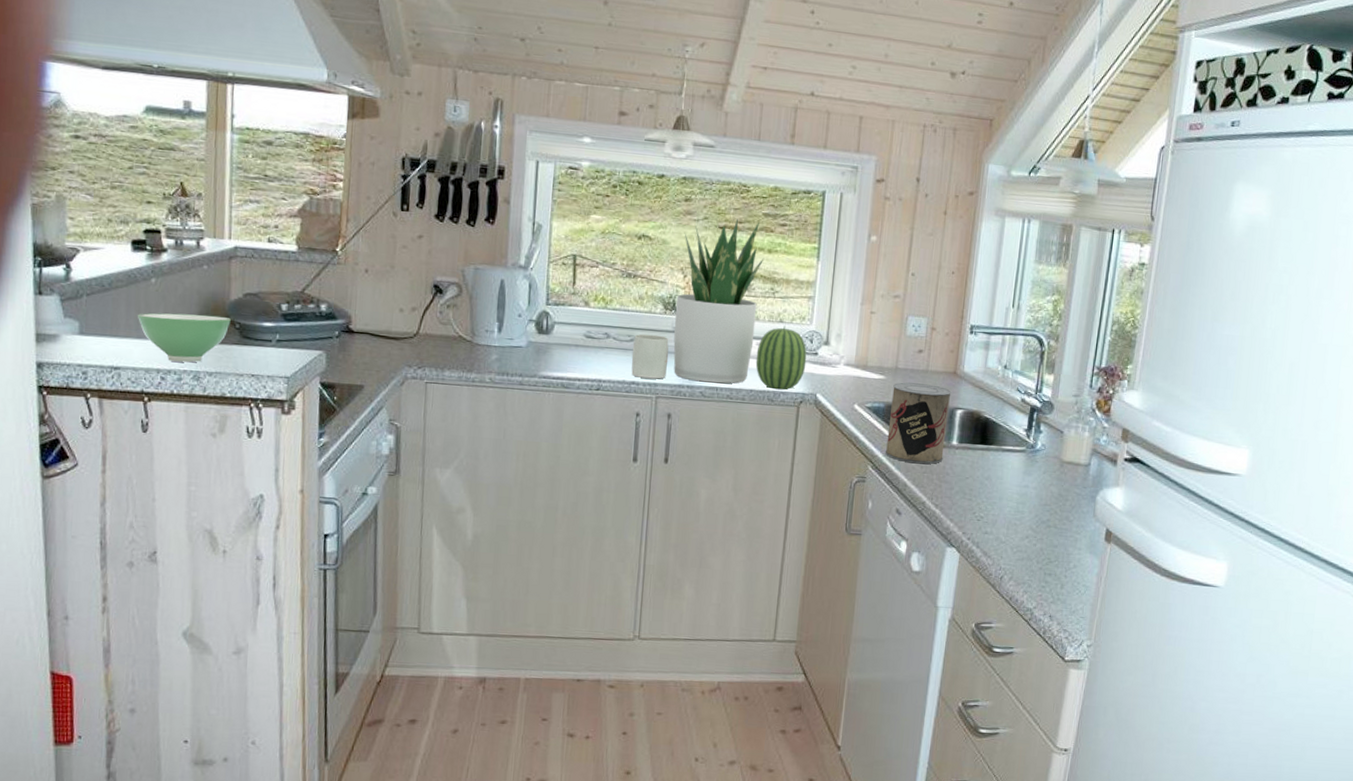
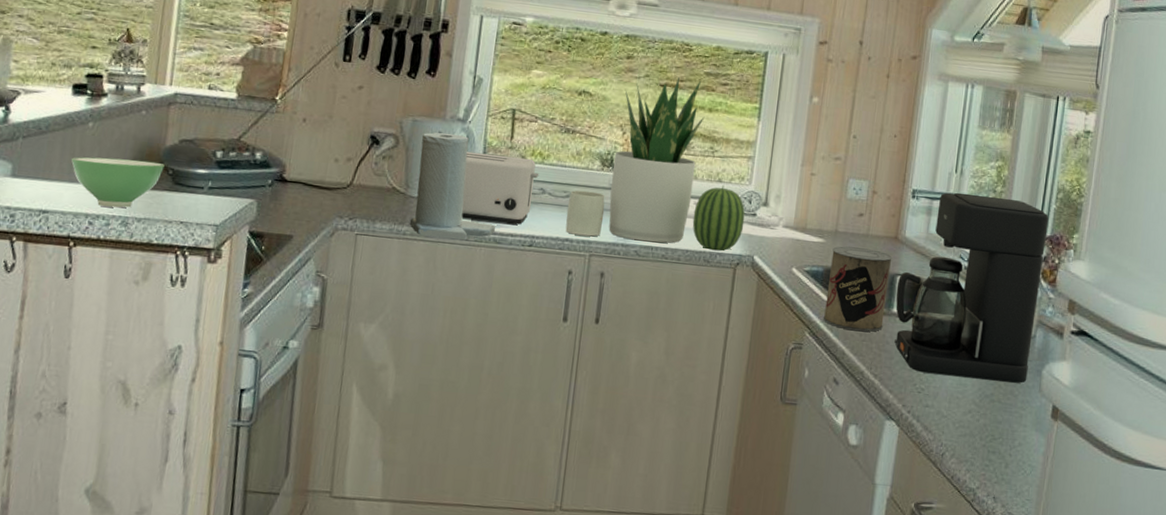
paper towel: none [477,280,562,386] -> present [409,132,495,241]
toaster: none [528,298,603,370] -> present [461,151,539,225]
coffee maker: none [954,327,1104,509] -> present [894,192,1049,383]

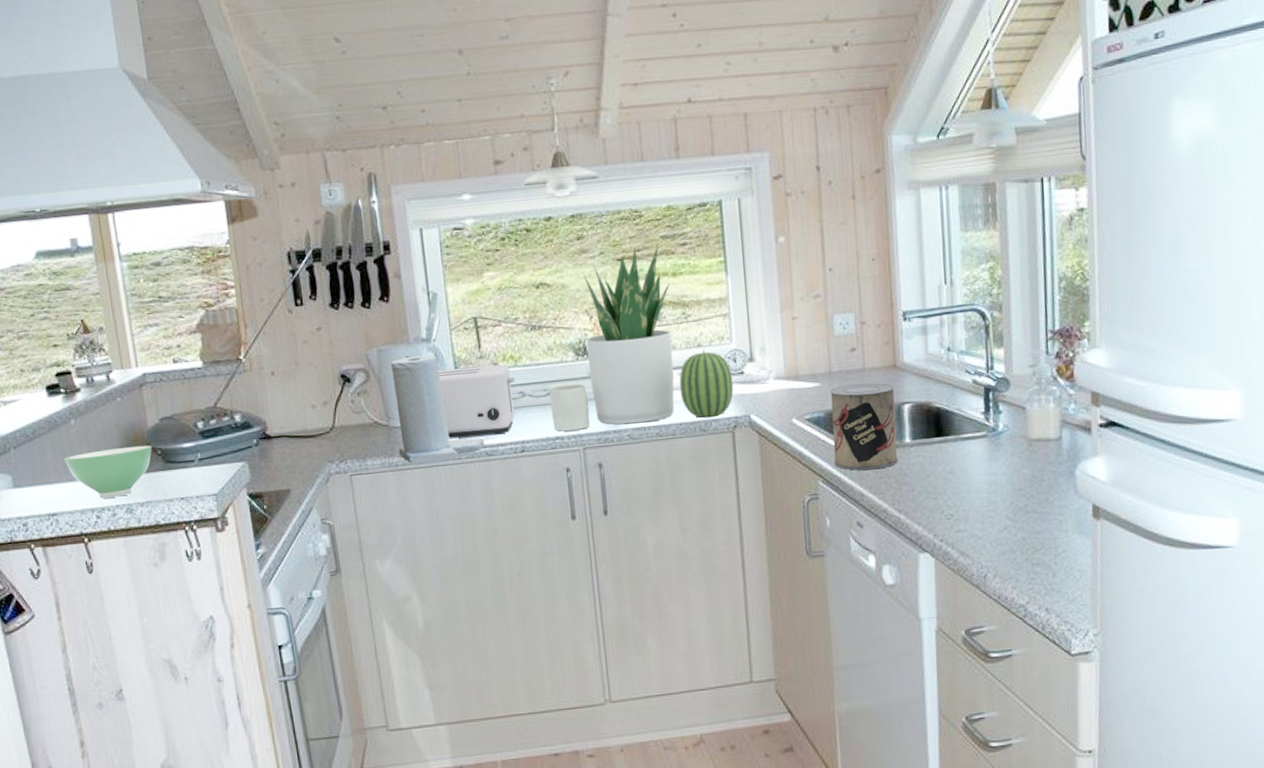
coffee maker: present [894,192,1049,383] -> none [904,298,1060,499]

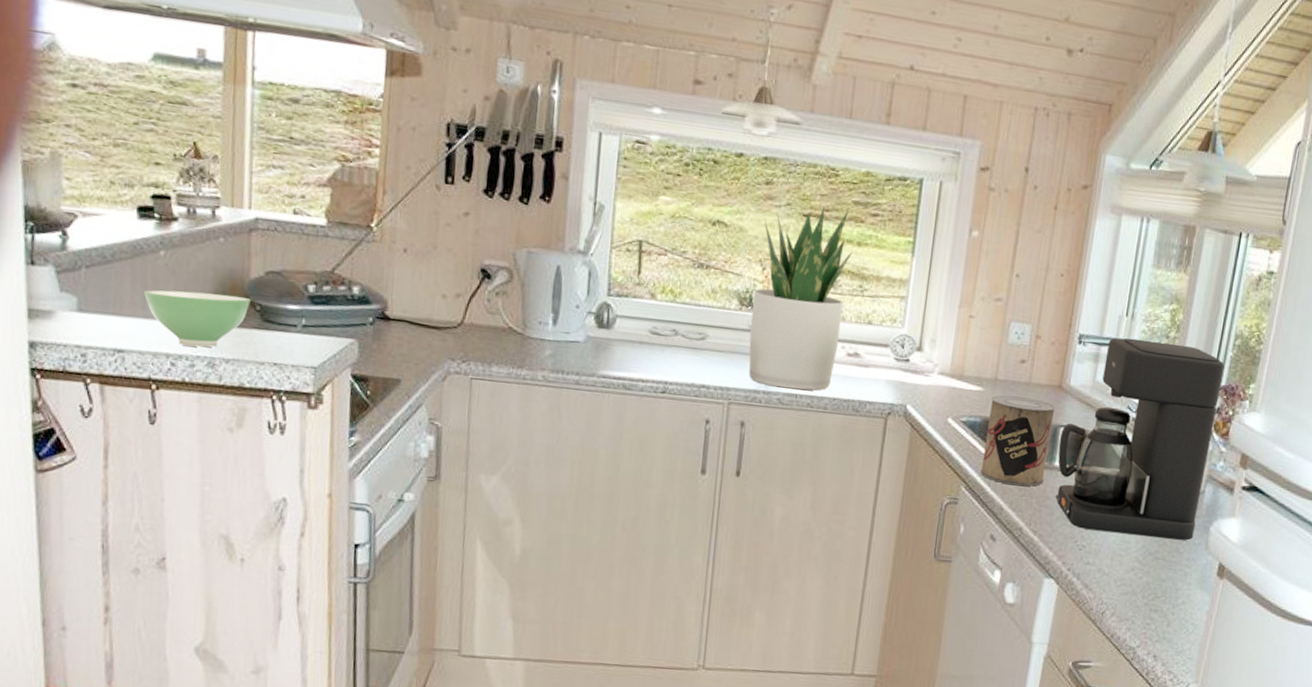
paper towel: present [391,355,484,464] -> none [529,266,624,387]
toaster: present [438,364,515,438] -> none [586,287,671,370]
mug: present [550,383,590,432] -> none [701,331,744,383]
fruit: present [679,349,734,419] -> none [840,327,898,400]
coffee maker: none [904,298,1060,499] -> present [1055,338,1225,541]

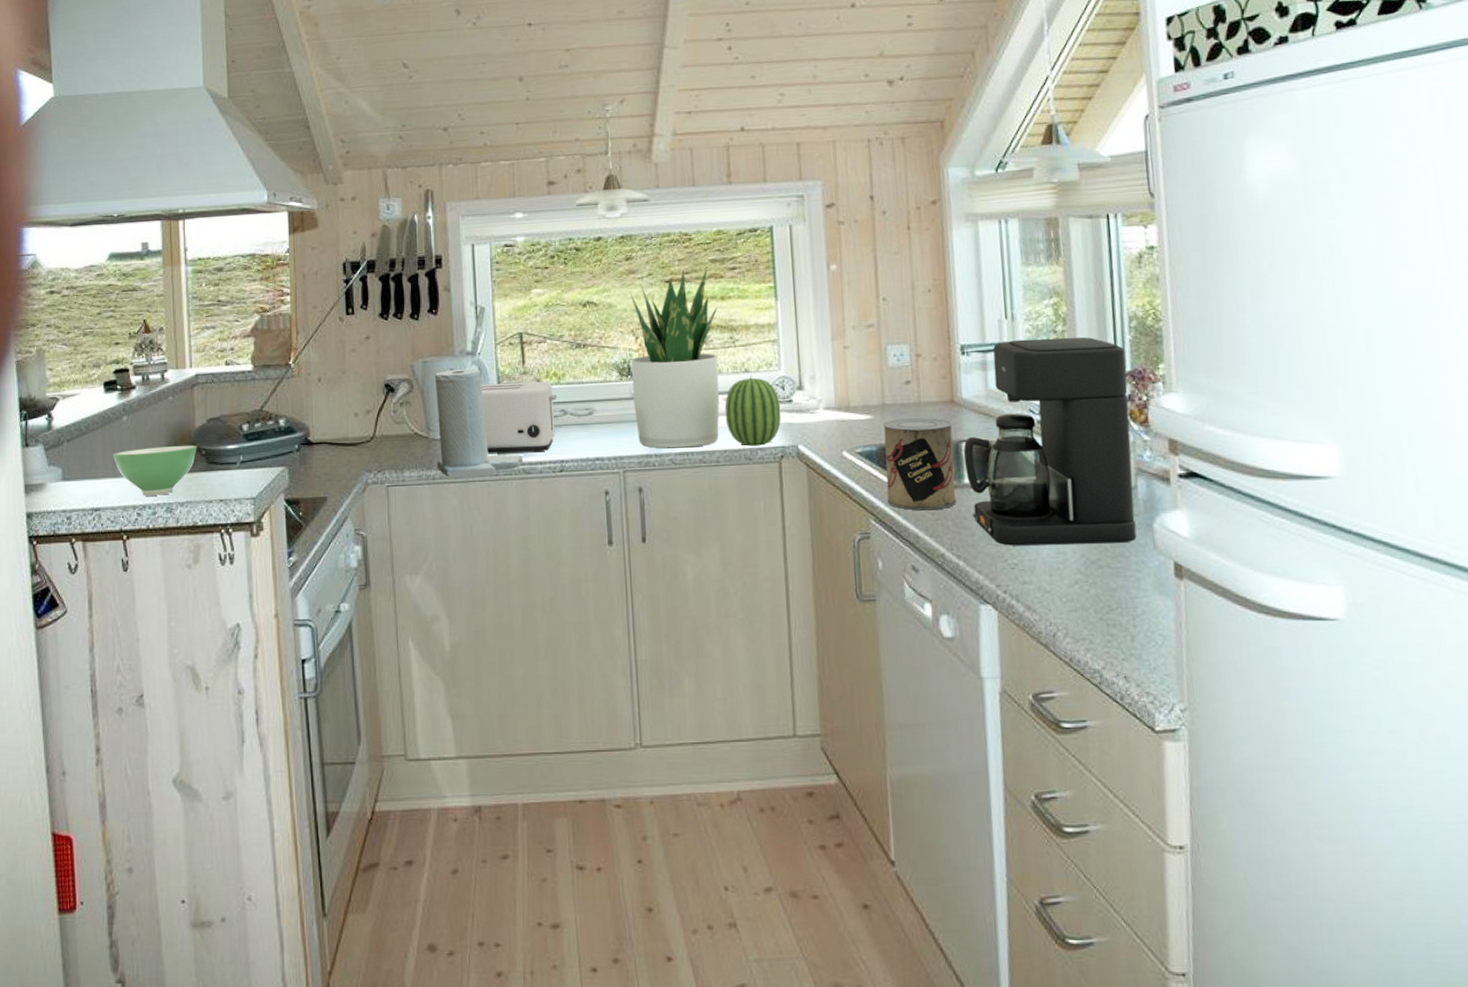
paper towel: none [529,266,624,387] -> present [435,368,523,478]
toaster: none [586,287,671,370] -> present [481,381,558,453]
fruit: none [840,327,898,400] -> present [724,375,782,447]

